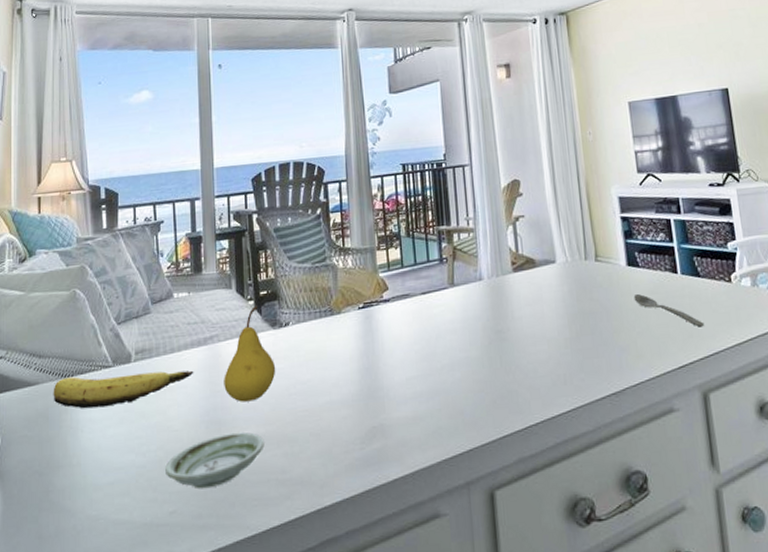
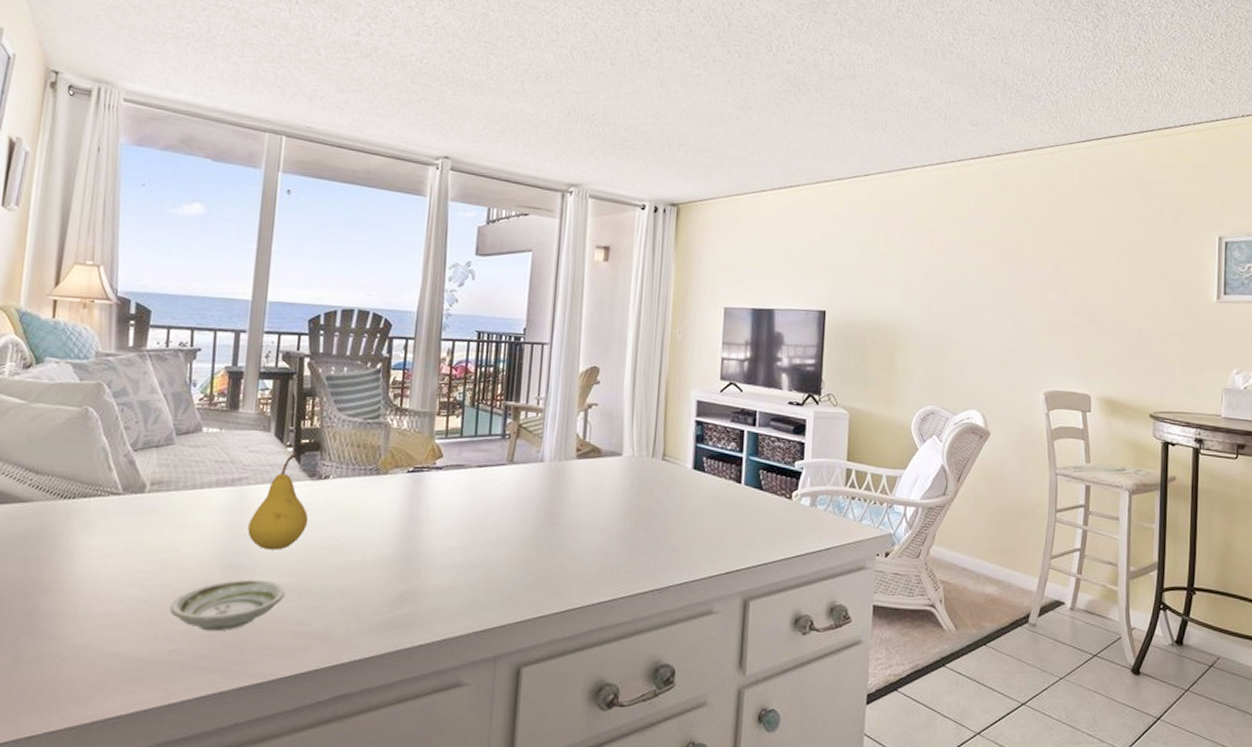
banana: present [53,370,194,409] -> none [48,498,216,536]
spoon: present [633,294,705,327] -> none [693,498,758,538]

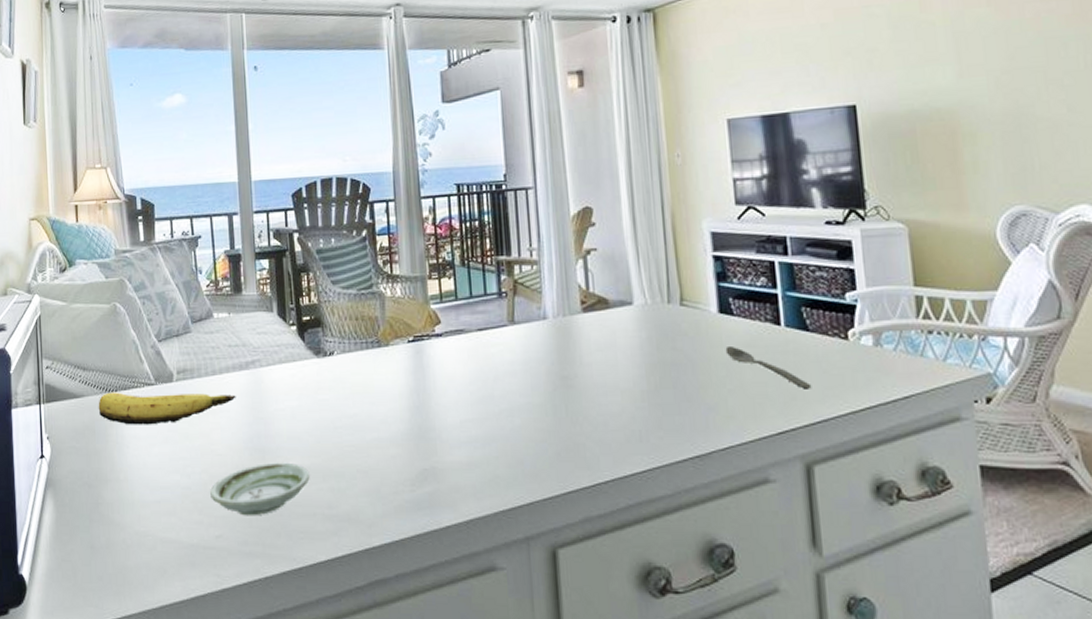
banana: none [48,498,216,536] -> present [98,392,236,425]
fruit: present [248,453,309,550] -> none [267,331,321,432]
spoon: none [693,498,758,538] -> present [725,347,812,389]

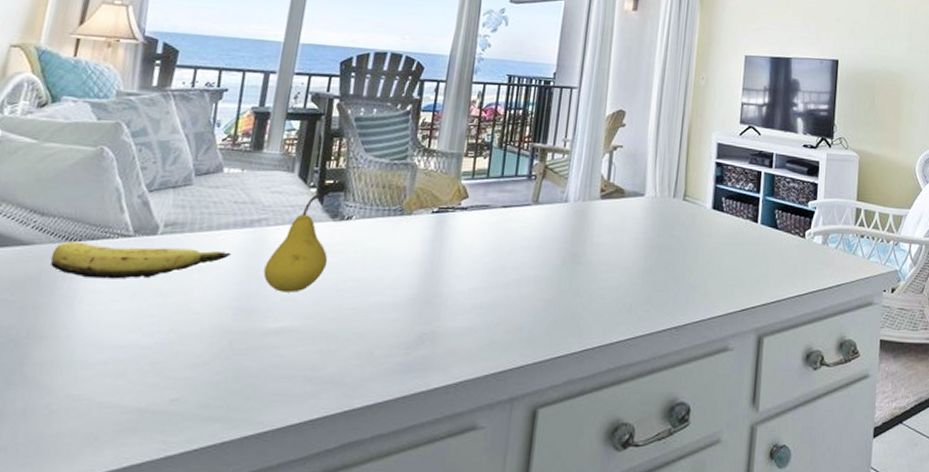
saucer: present [210,462,310,516] -> none [174,323,299,379]
fruit: none [267,331,321,432] -> present [263,194,328,293]
spoon: present [725,347,812,389] -> none [712,237,773,275]

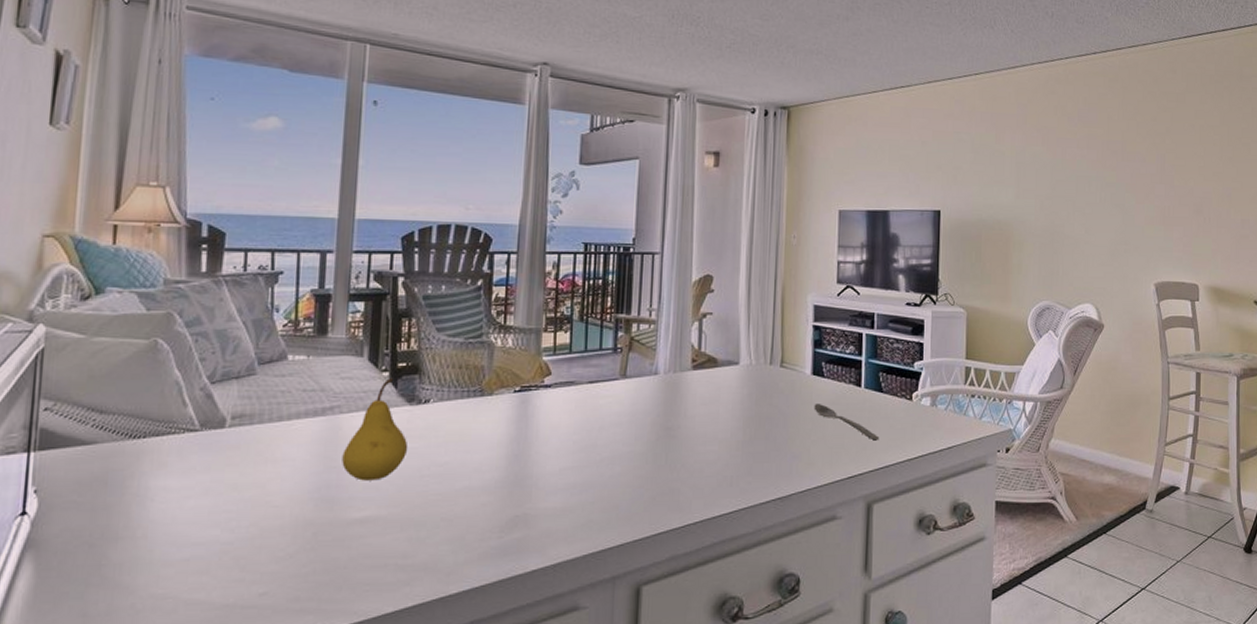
banana: present [50,241,231,279] -> none [115,438,306,476]
spoon: none [712,237,773,275] -> present [814,404,880,441]

